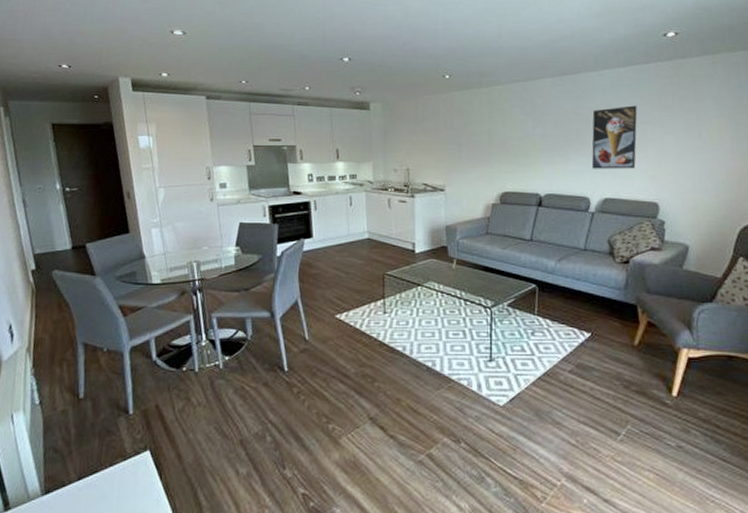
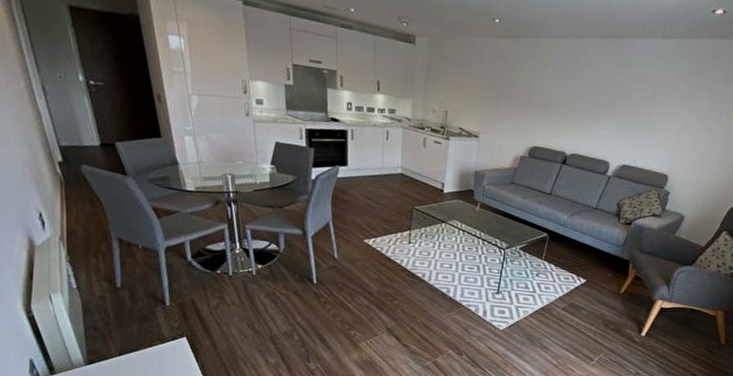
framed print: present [591,105,638,169] -> none [617,78,671,141]

